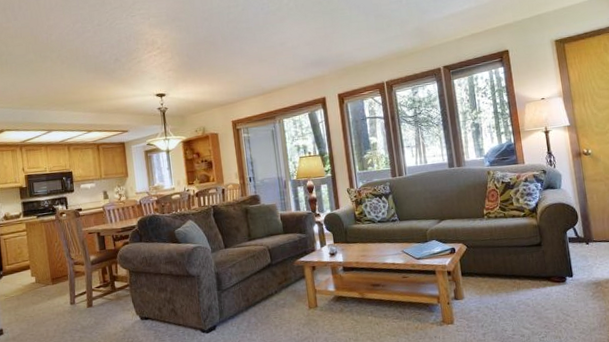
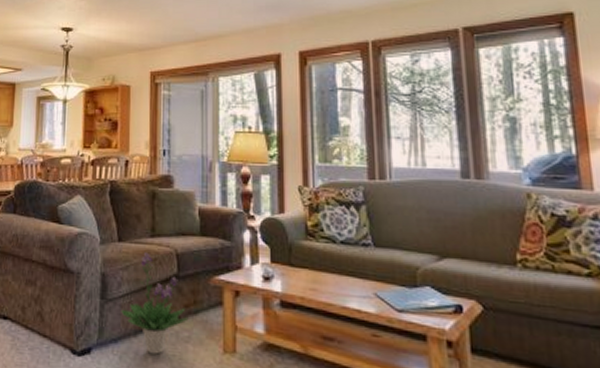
potted plant: none [234,252,283,320] -> present [121,252,189,355]

